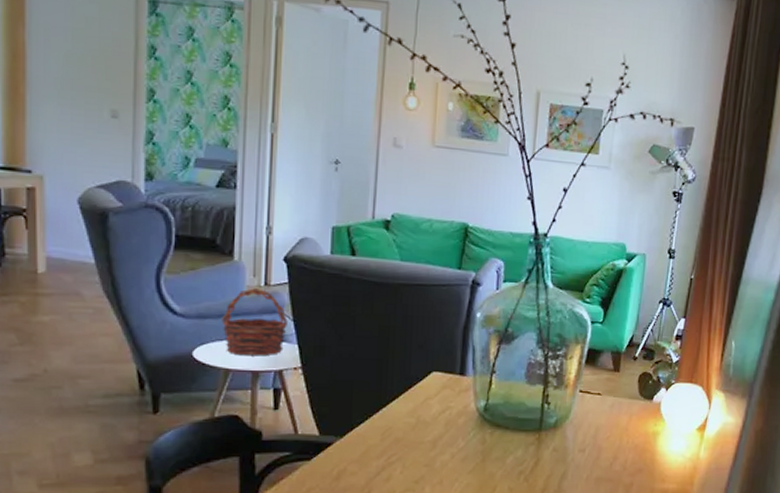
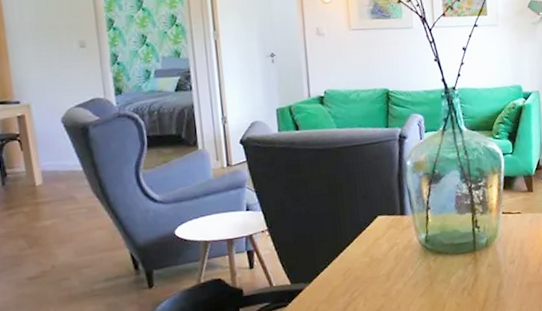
basket: present [222,287,287,356] -> none [195,169,252,228]

